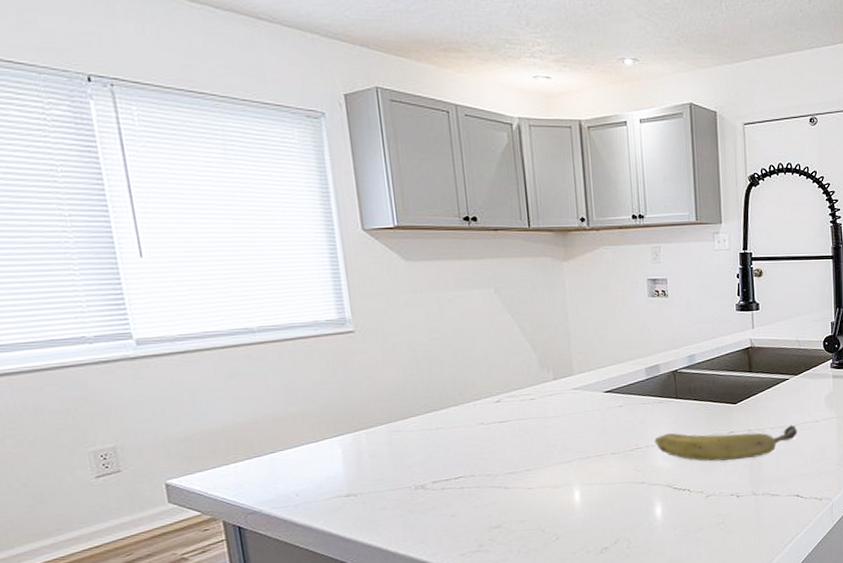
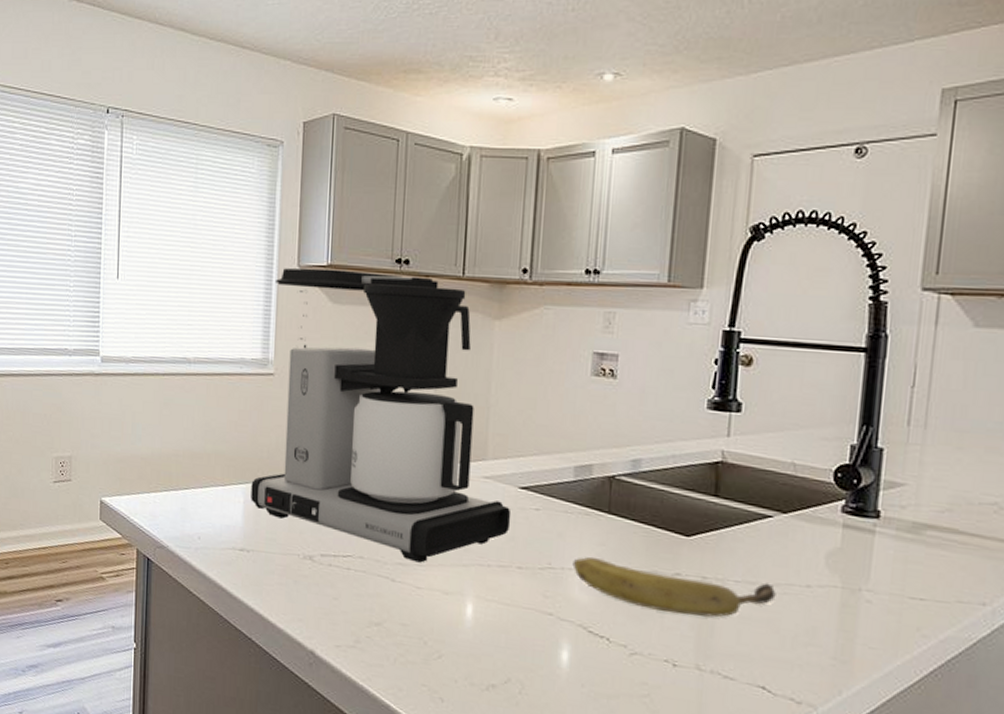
coffee maker: none [339,230,601,469] -> present [251,268,512,563]

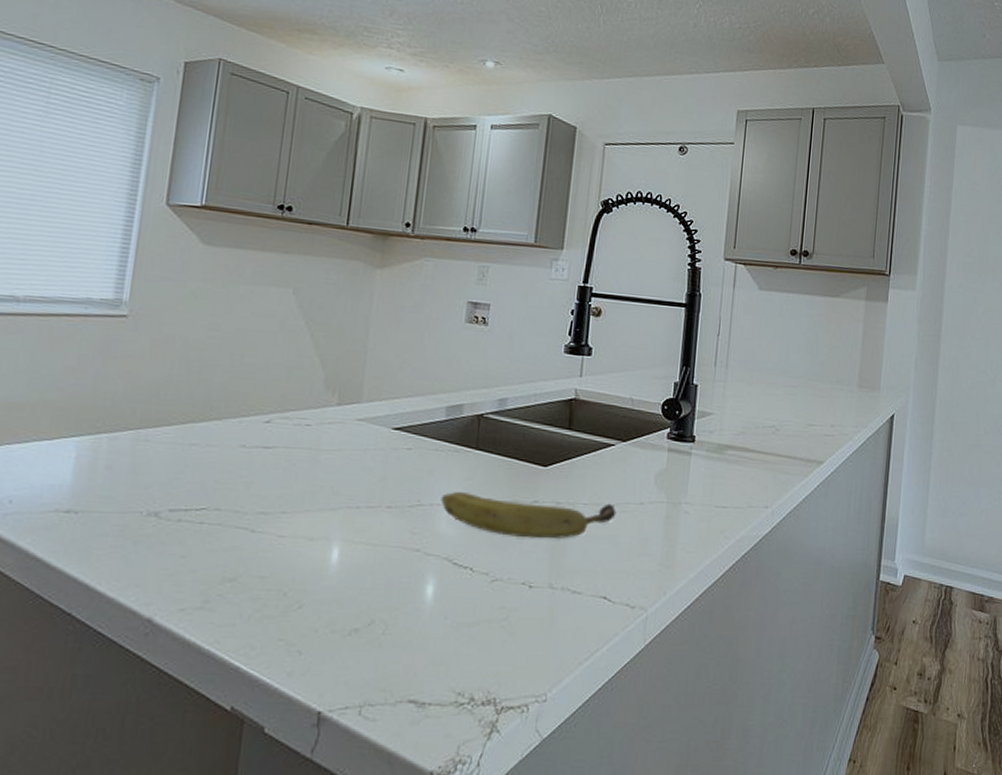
coffee maker: present [251,268,512,563] -> none [85,206,384,510]

